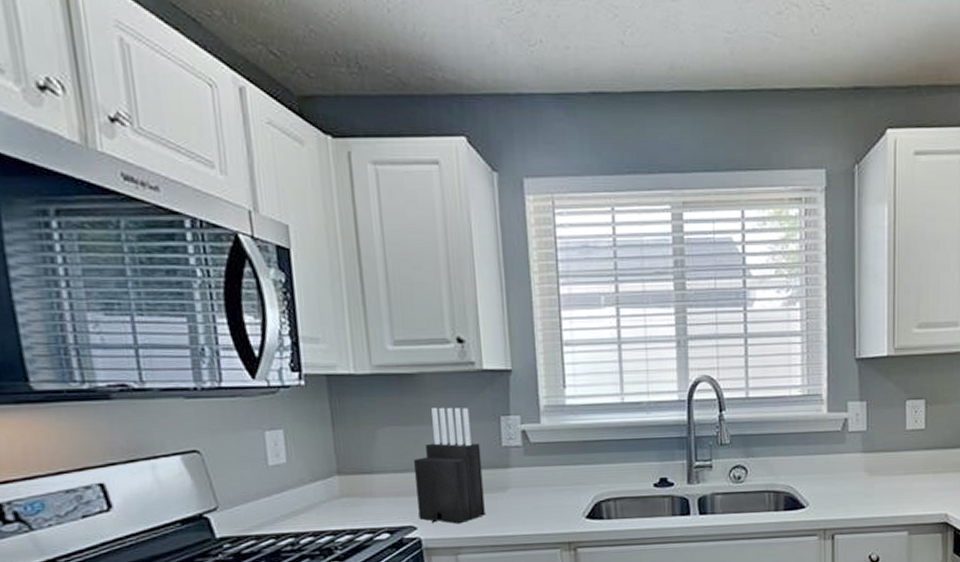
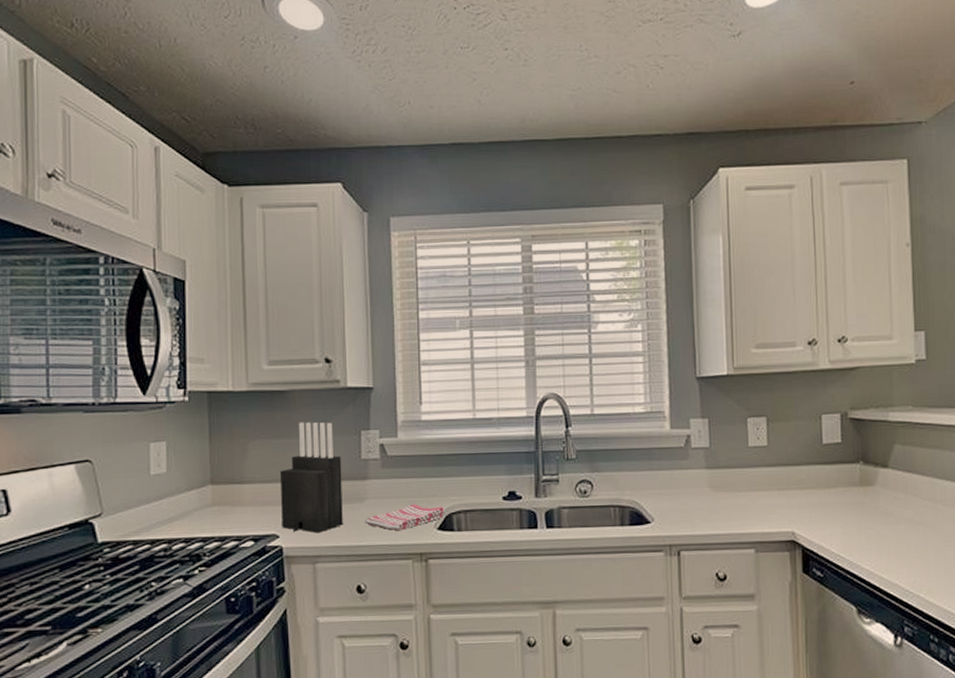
dish towel: none [508,492,593,521] -> present [365,504,444,531]

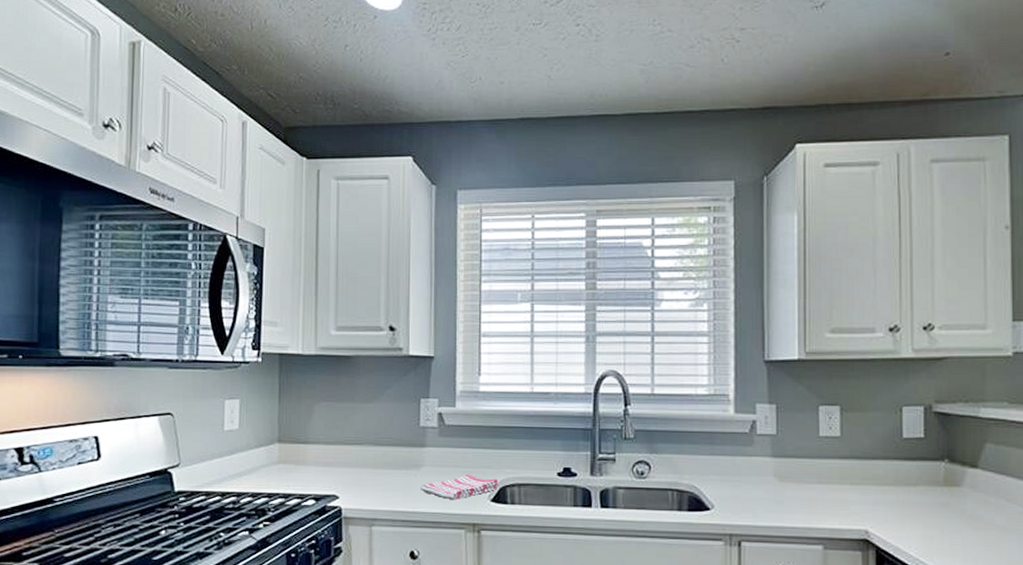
knife block: present [281,422,343,533] -> none [342,387,401,497]

